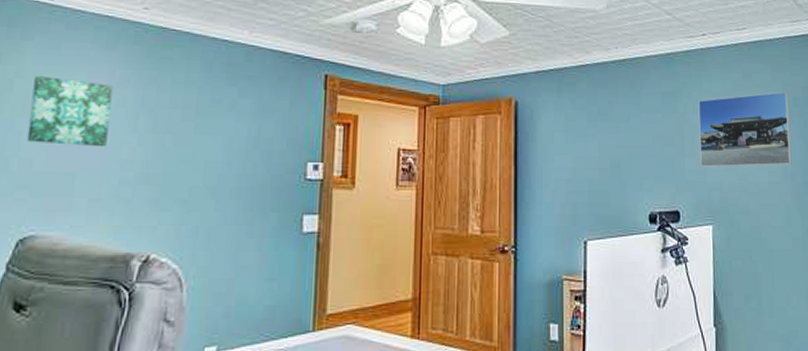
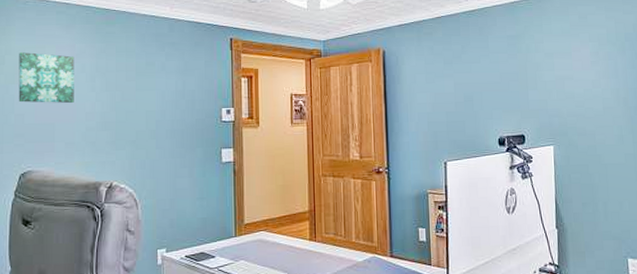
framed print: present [698,91,792,168] -> none [539,28,624,98]

